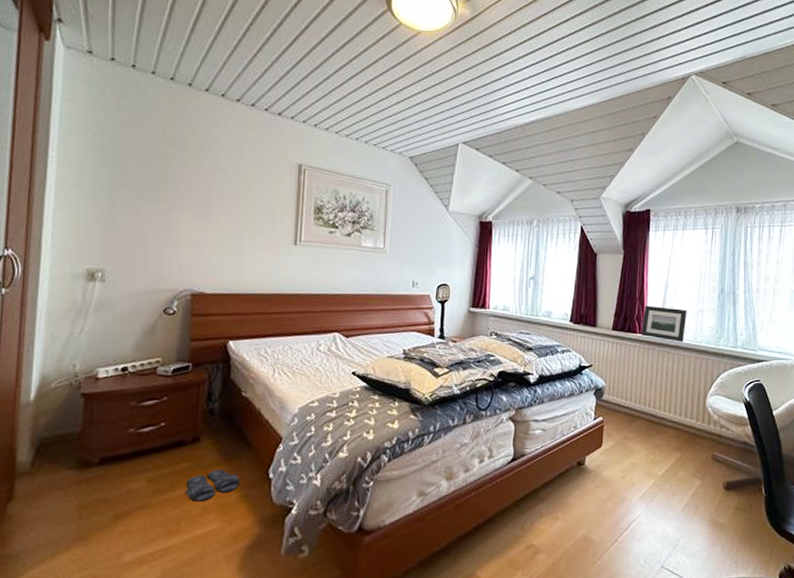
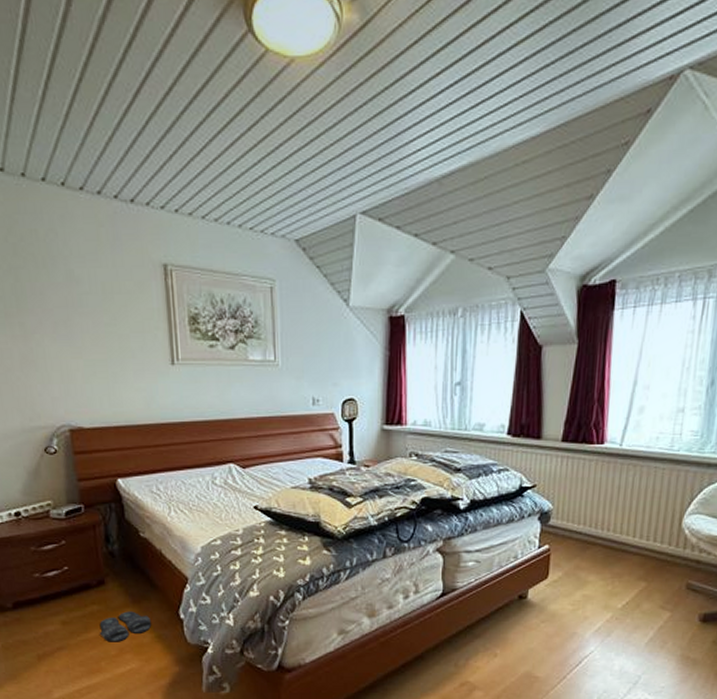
picture frame: present [641,305,687,342] -> none [600,408,663,452]

